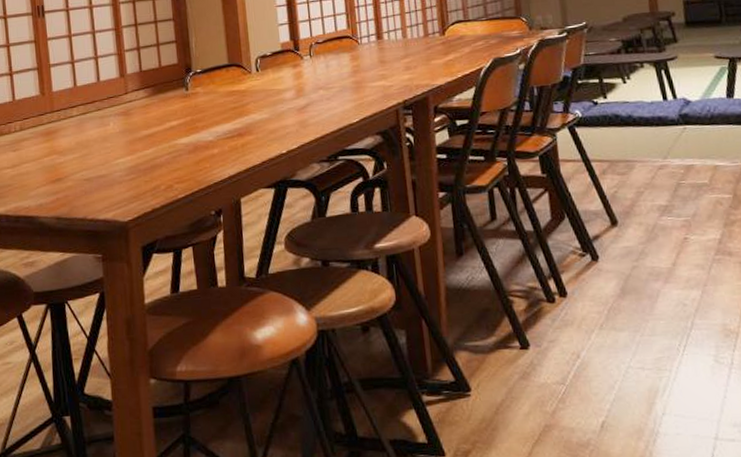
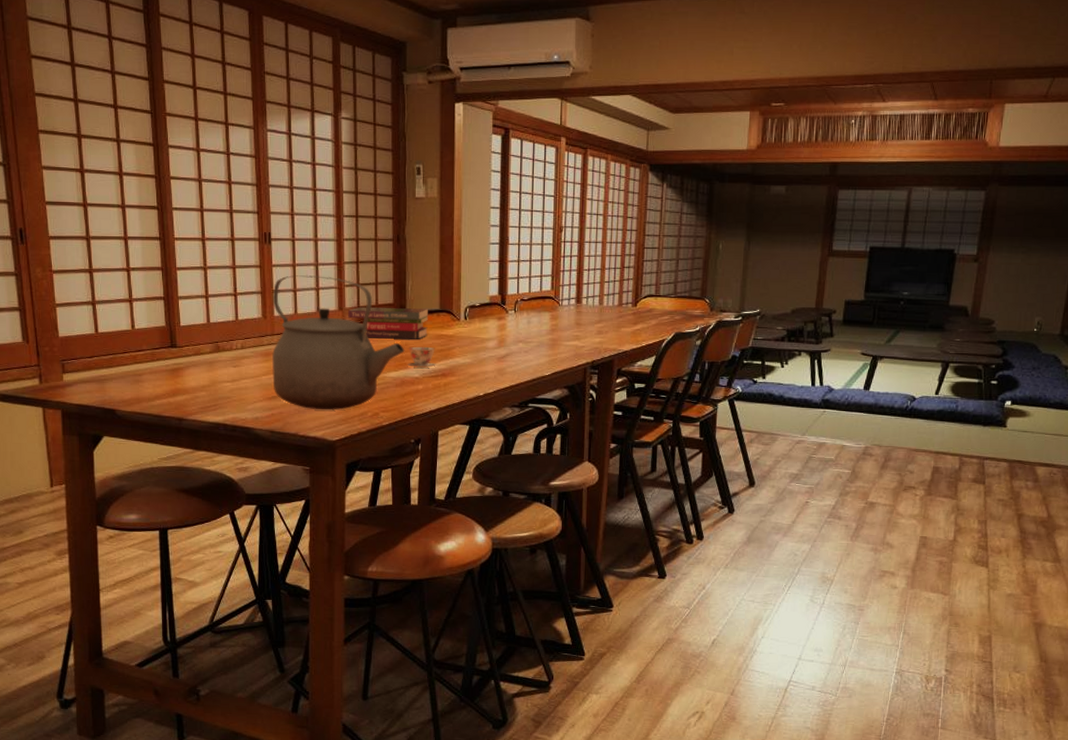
tea kettle: none [49,43,195,189] -> present [271,274,405,410]
books: none [130,65,218,104] -> present [348,306,428,339]
teacup: none [198,105,231,131] -> present [407,346,436,369]

